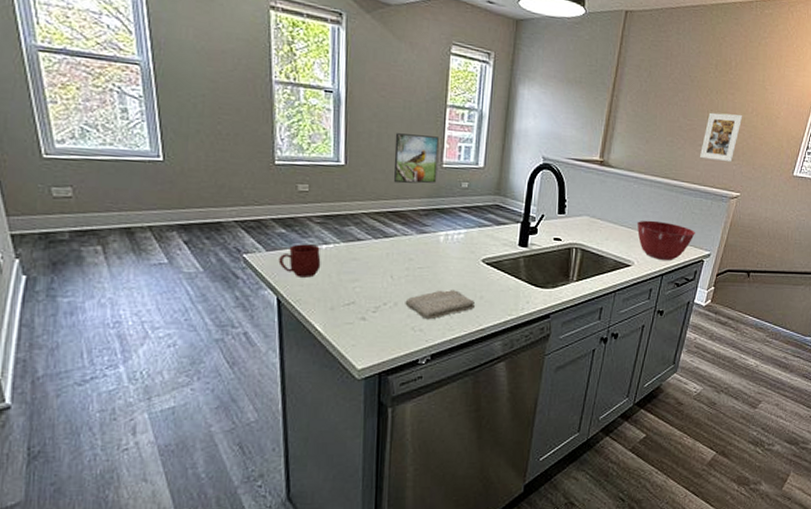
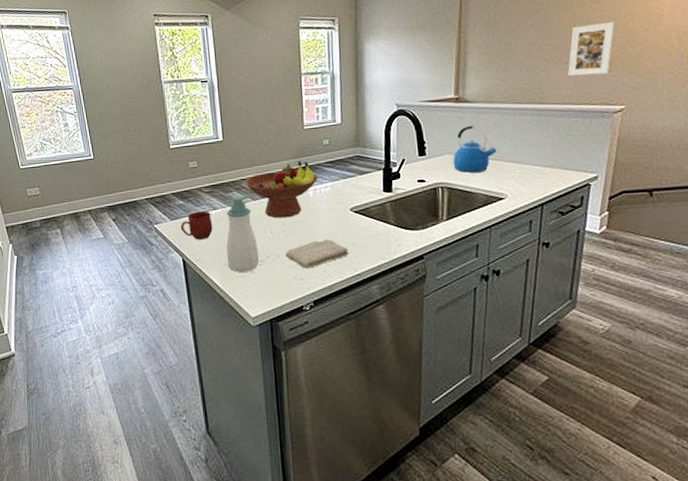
soap bottle: none [334,231,374,318] -> present [226,195,260,272]
fruit bowl: none [366,201,452,262] -> present [244,160,319,218]
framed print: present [394,133,439,184] -> none [260,103,300,150]
kettle: none [589,190,631,237] -> present [452,125,497,173]
mixing bowl: present [637,220,695,260] -> none [504,148,575,189]

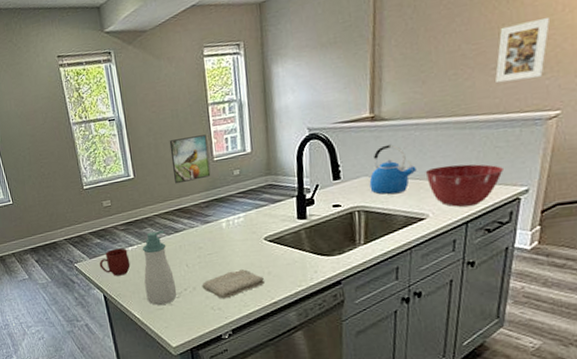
fruit bowl: present [244,160,319,218] -> none [158,192,231,252]
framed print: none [260,103,300,150] -> present [169,134,211,184]
mixing bowl: none [504,148,575,189] -> present [425,164,503,207]

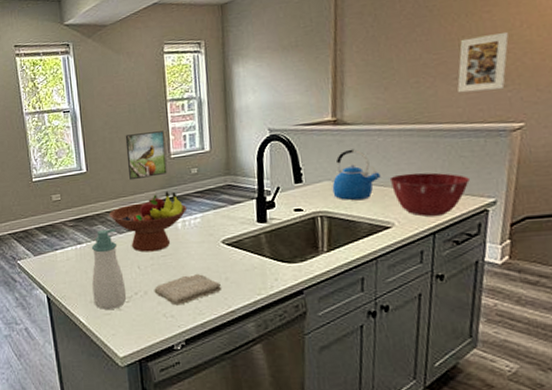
mug: present [99,248,131,276] -> none [44,245,78,276]
fruit bowl: none [158,192,231,252] -> present [110,191,188,252]

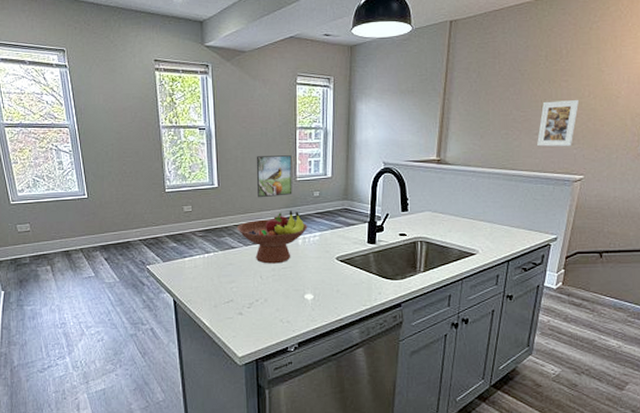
soap bottle: present [91,228,127,310] -> none [217,241,248,314]
washcloth: present [154,274,223,306] -> none [273,286,334,313]
kettle: present [332,149,381,200] -> none [432,186,471,229]
mixing bowl: present [389,172,470,216] -> none [478,210,539,247]

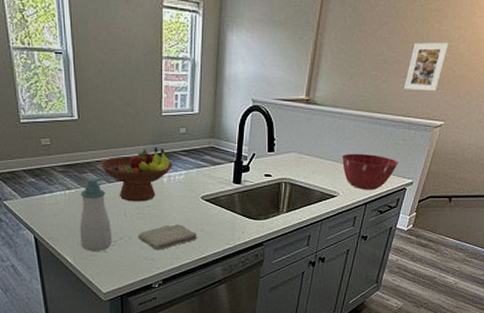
soap bottle: none [217,241,248,314] -> present [80,177,113,251]
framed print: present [256,155,292,198] -> none [119,87,158,133]
washcloth: none [273,286,334,313] -> present [138,224,198,251]
mixing bowl: none [478,210,539,247] -> present [341,153,398,189]

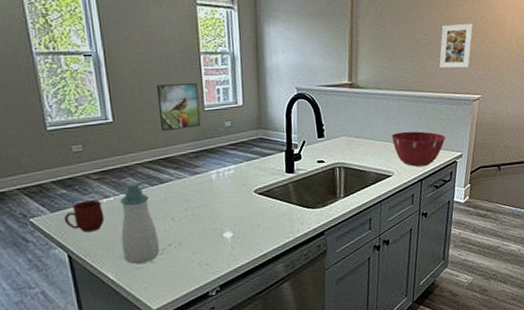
mug: none [32,190,66,219] -> present [64,199,105,233]
fruit bowl: present [100,146,174,202] -> none [140,143,222,204]
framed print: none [119,87,158,133] -> present [156,83,201,132]
washcloth: present [138,224,198,251] -> none [188,222,255,254]

